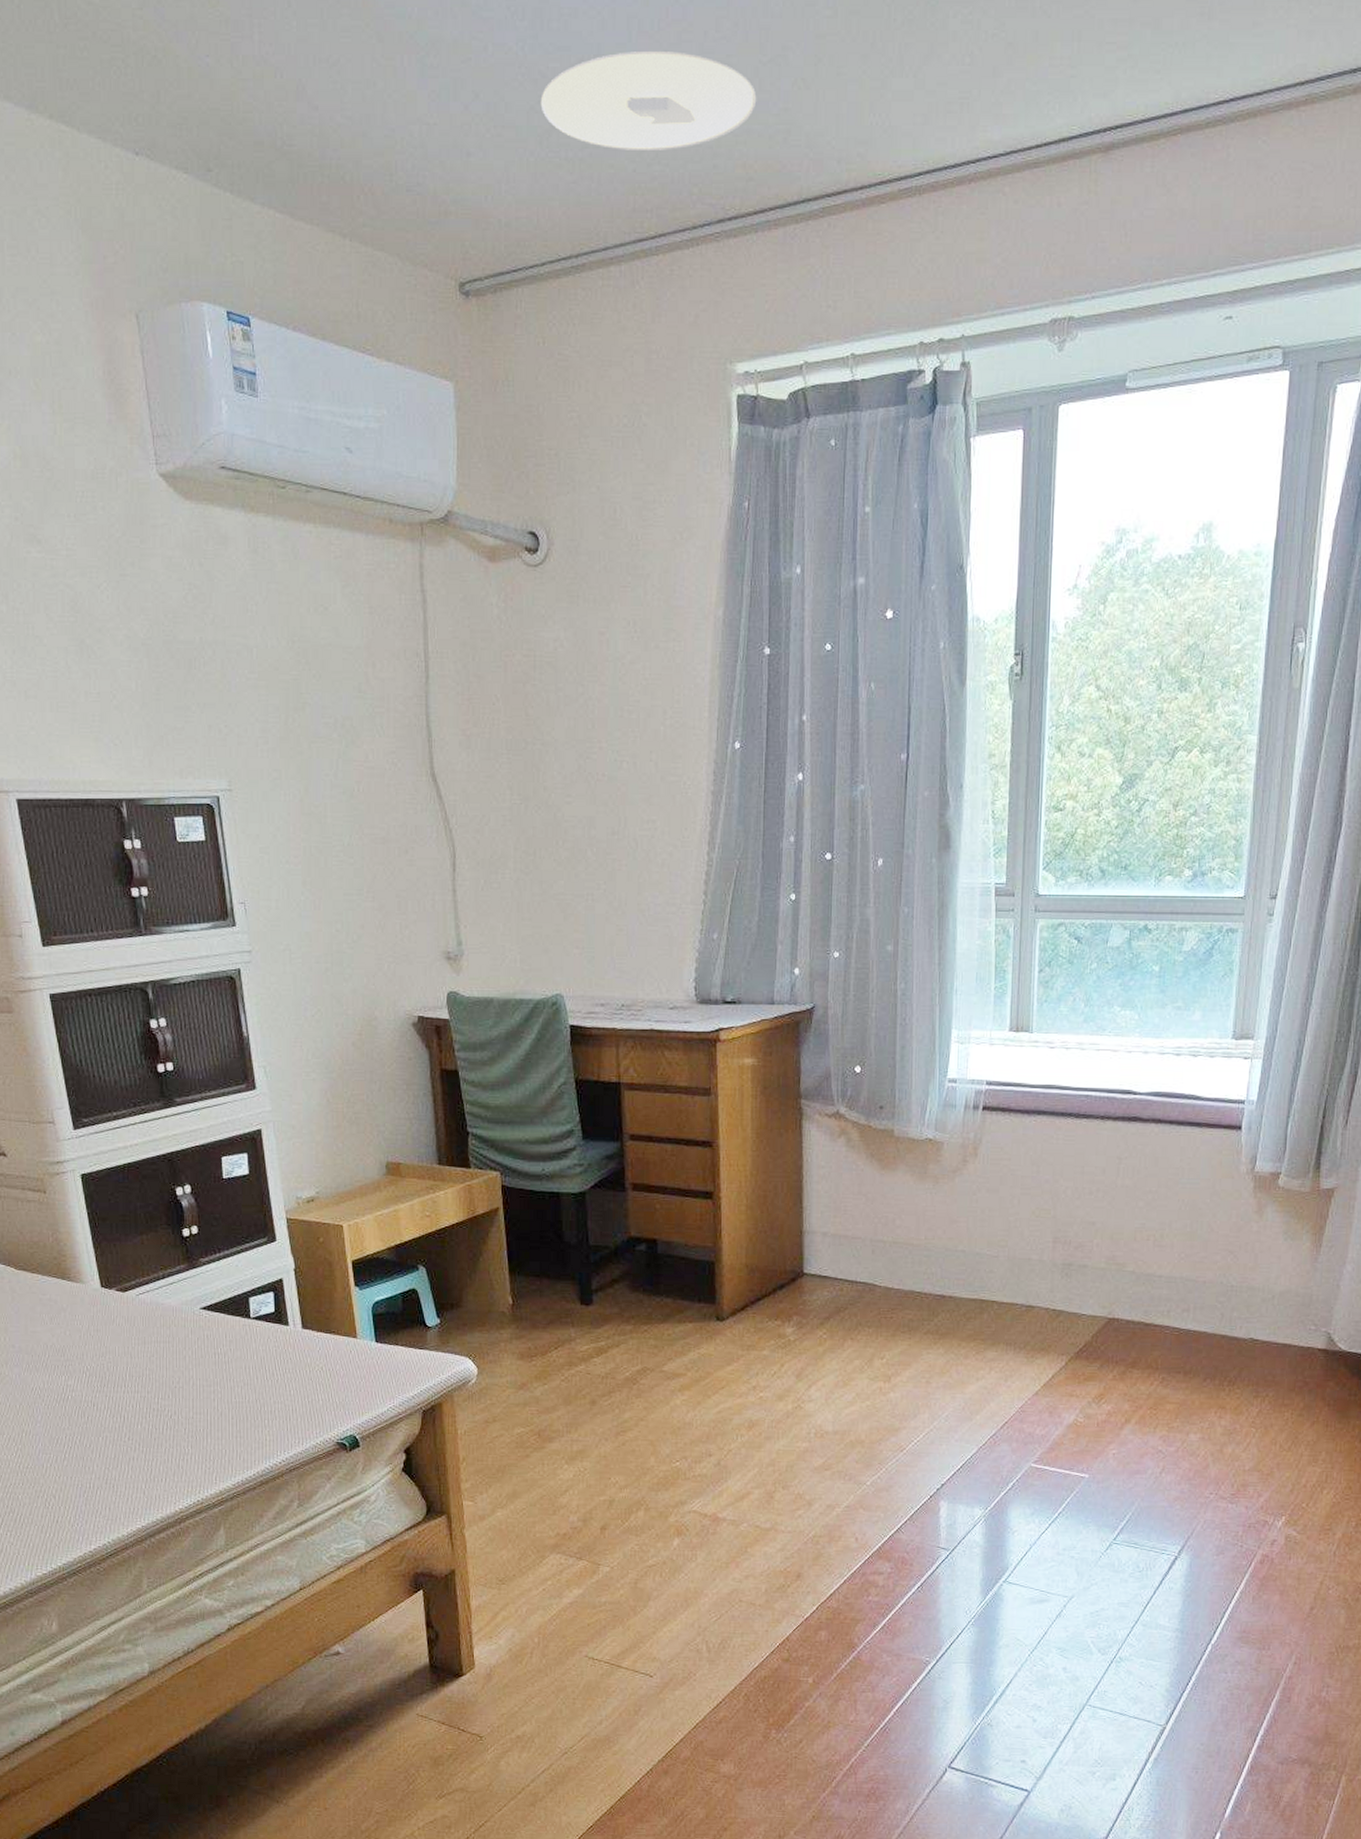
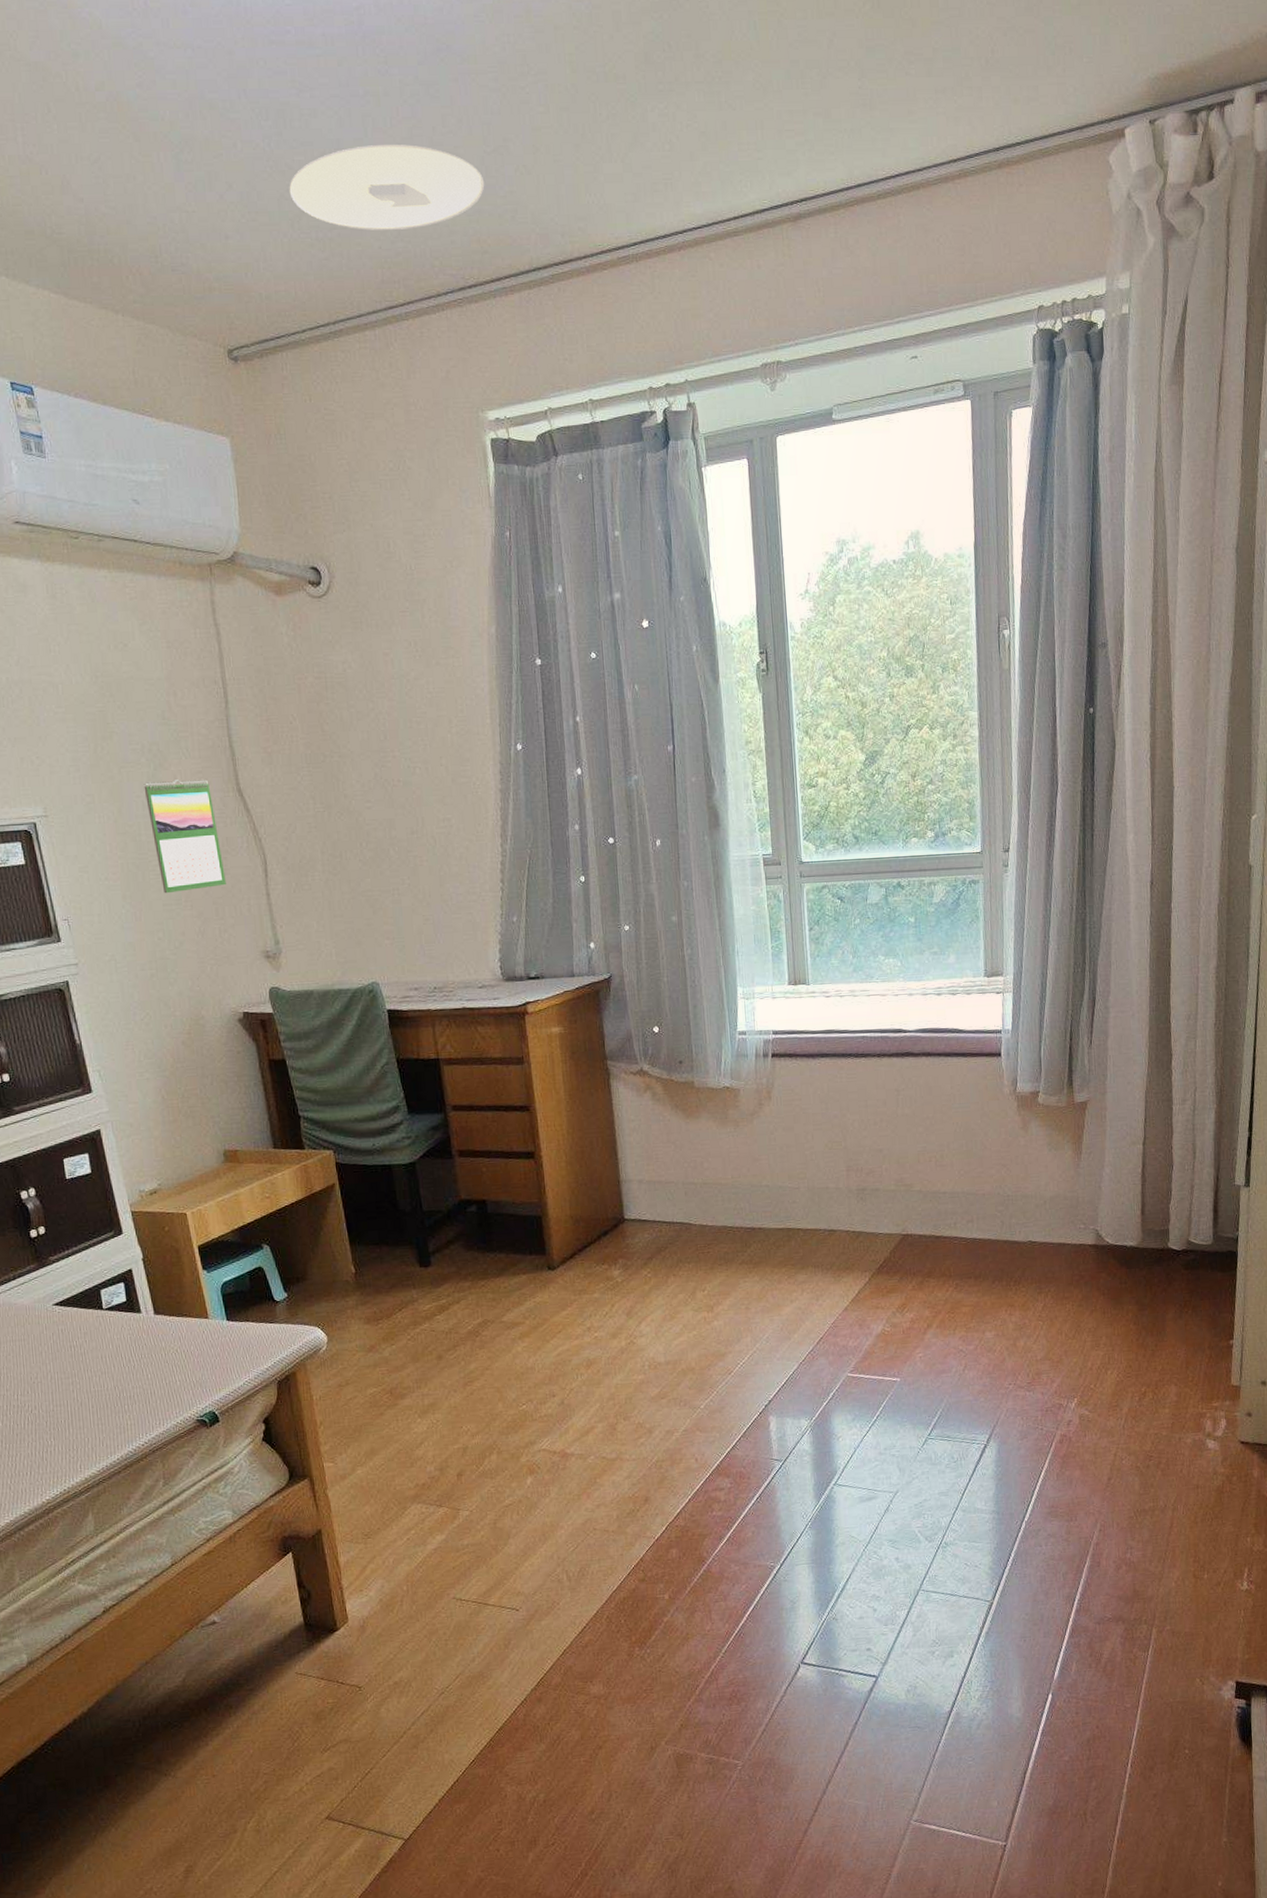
calendar: none [333,759,411,882] -> present [144,779,226,894]

